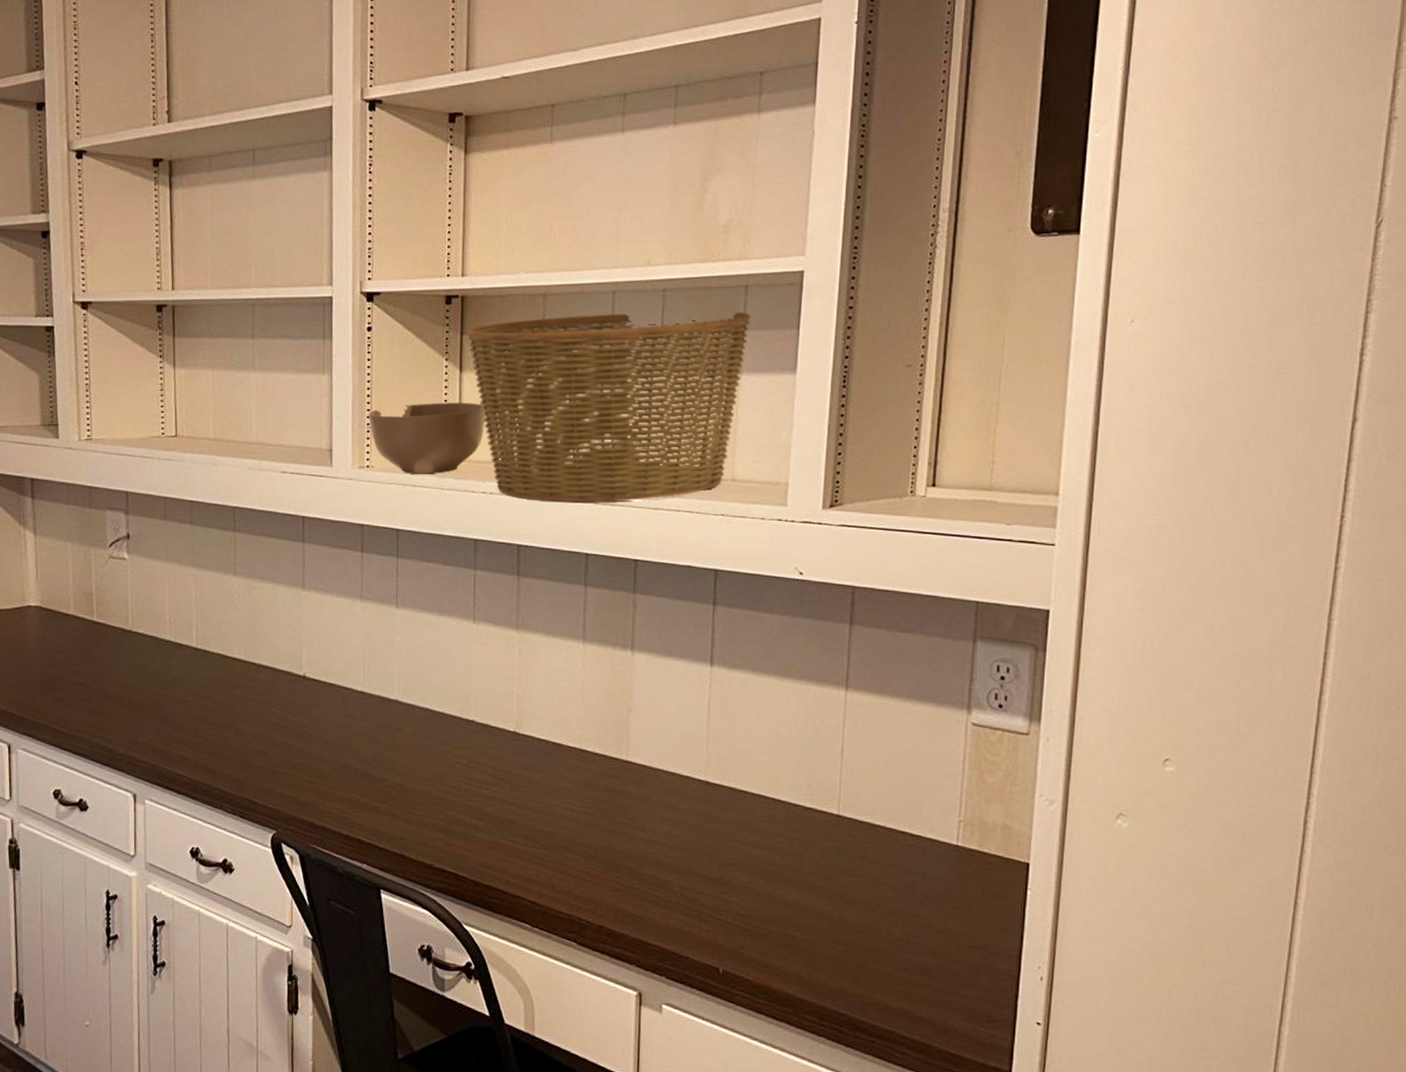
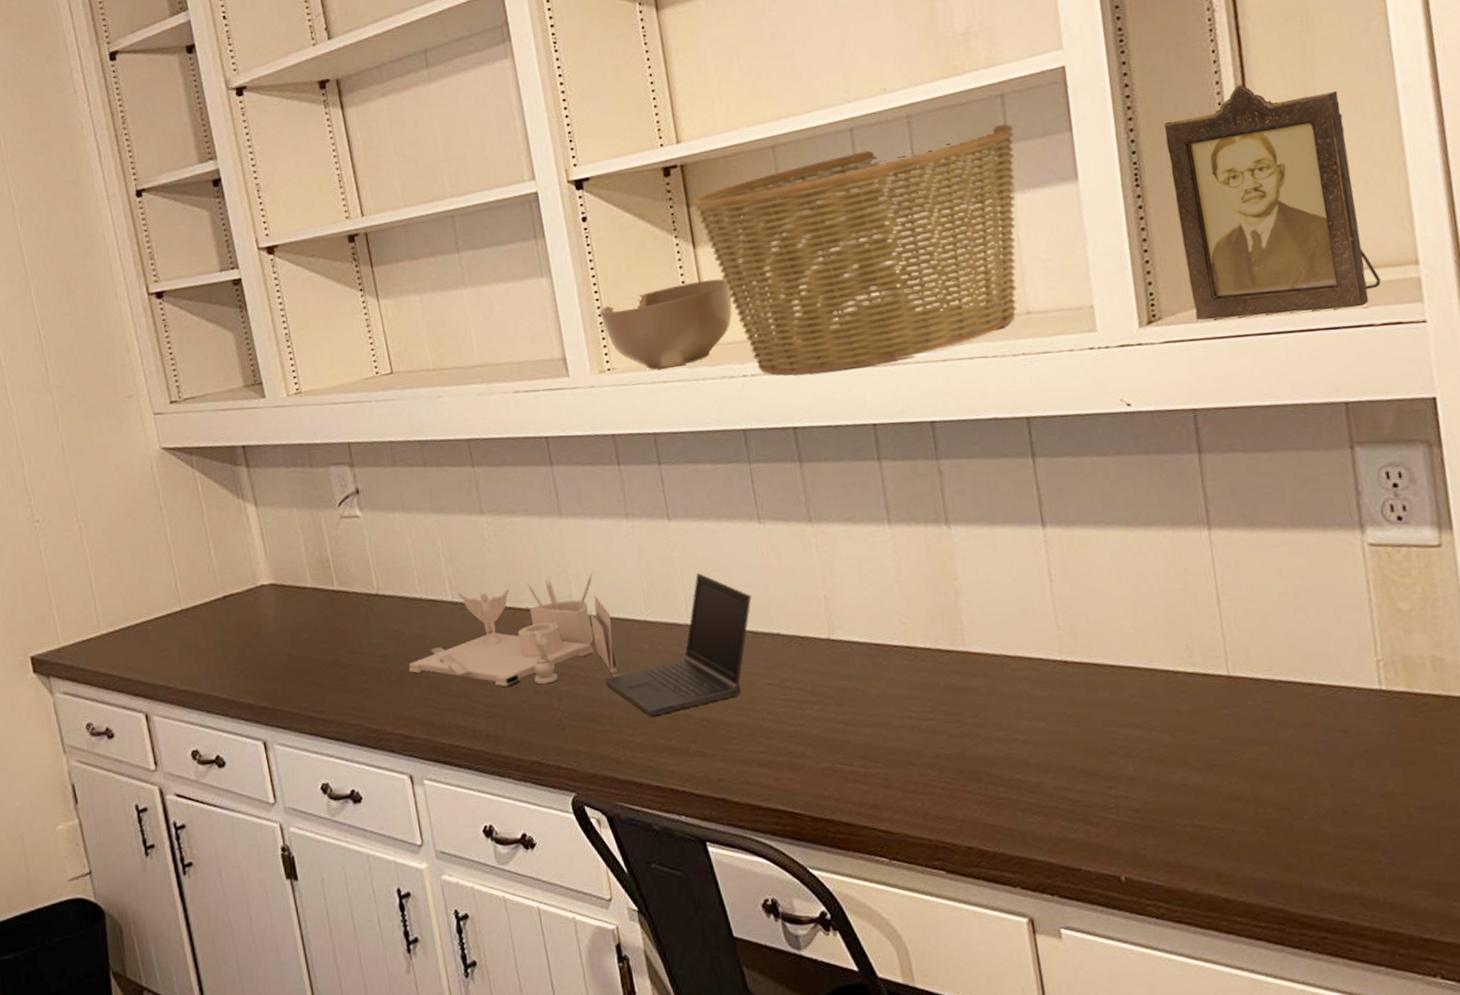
desk organizer: none [147,638,332,733] -> present [408,571,618,688]
laptop computer: none [317,657,456,775] -> present [604,572,752,717]
photo frame: none [870,315,1025,523] -> present [1163,84,1381,321]

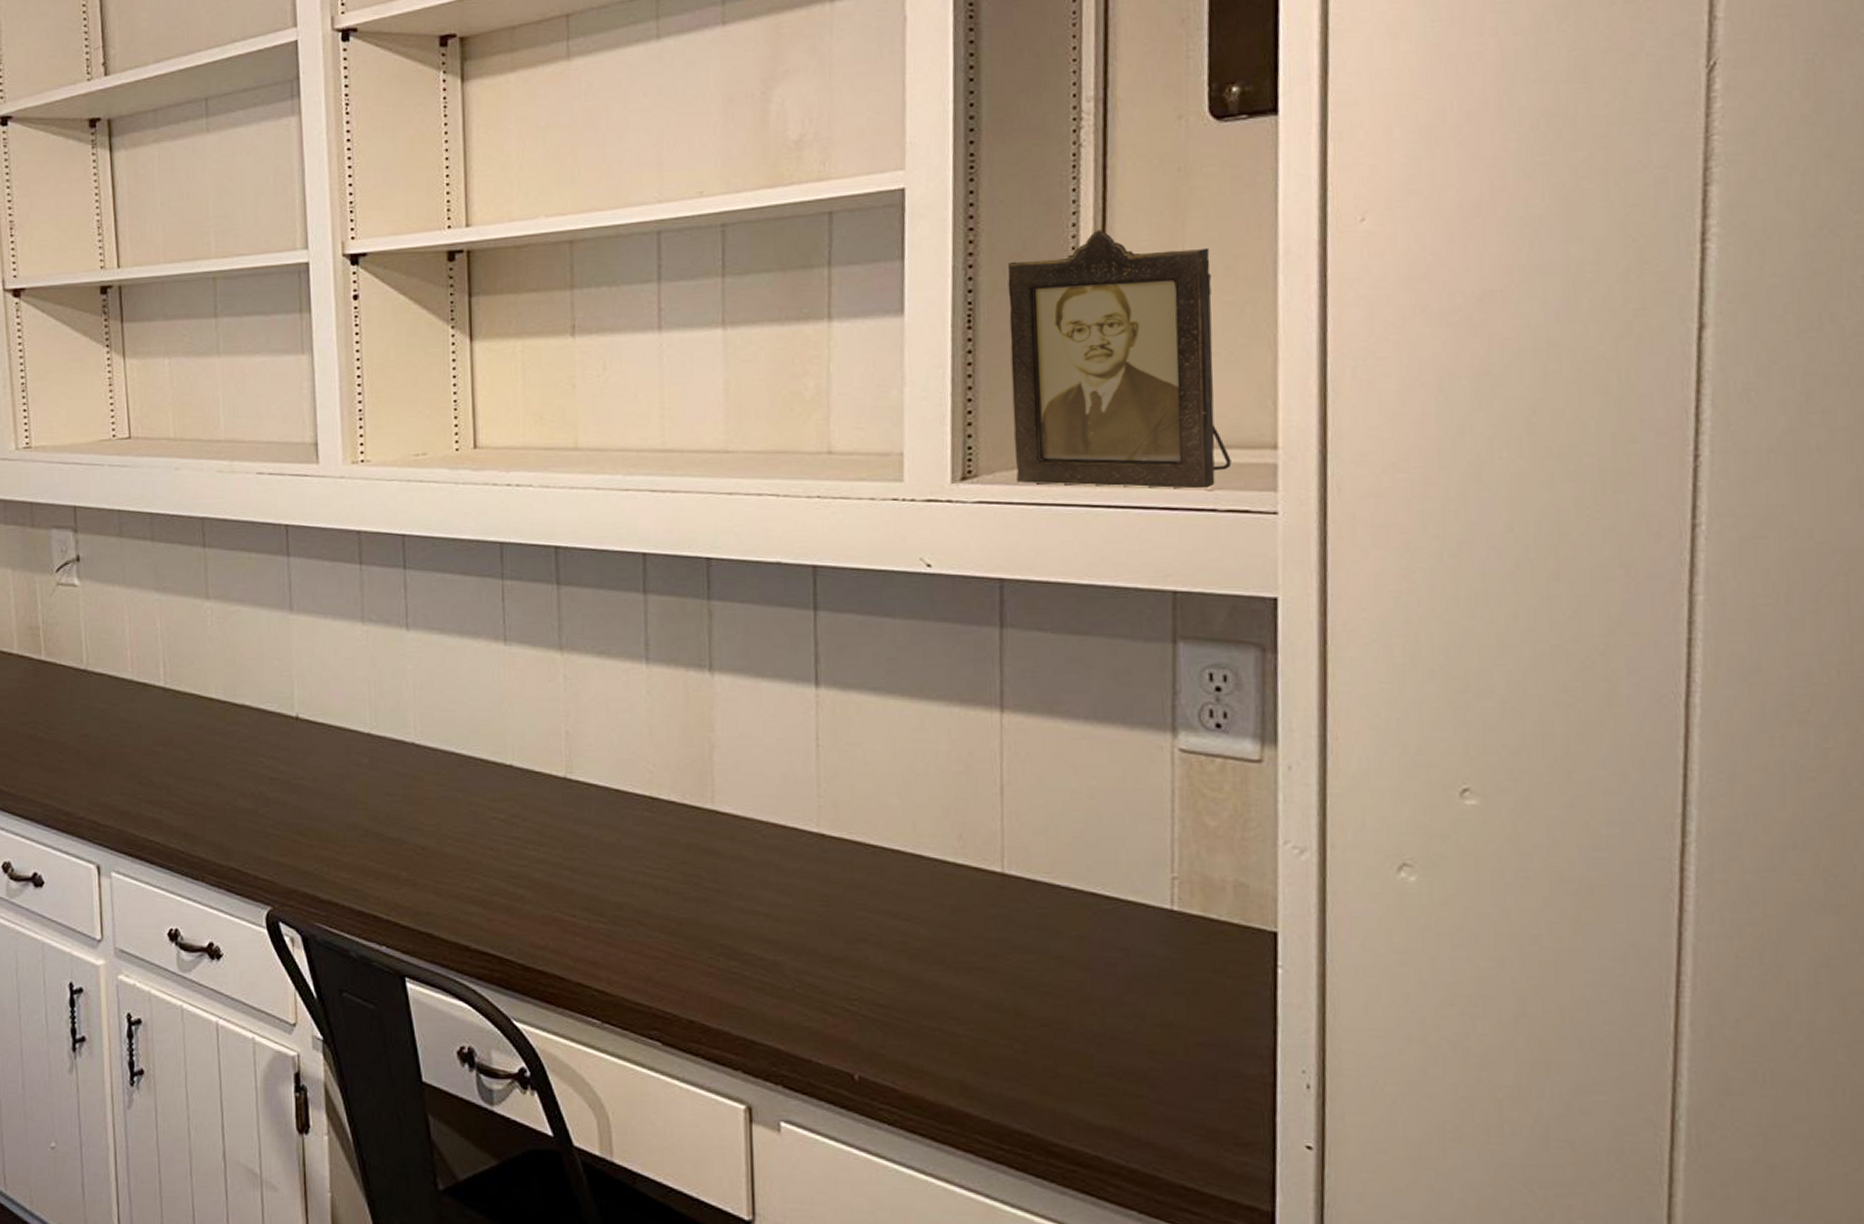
desk organizer: present [408,571,618,688] -> none [109,672,333,788]
bowl: present [599,278,733,370] -> none [359,377,505,467]
laptop computer: present [604,572,752,717] -> none [317,689,487,836]
basket: present [692,124,1018,375] -> none [475,244,839,492]

